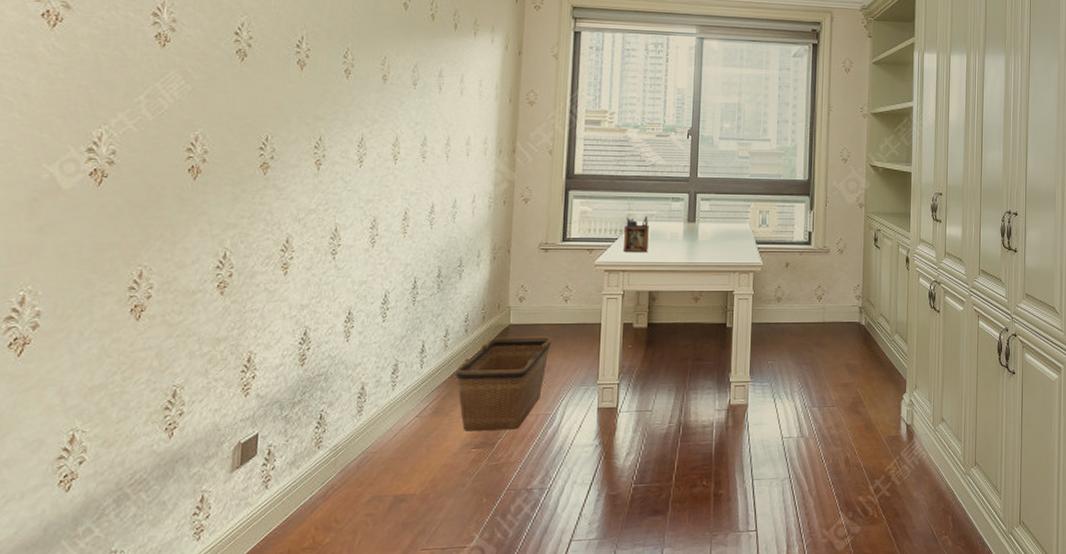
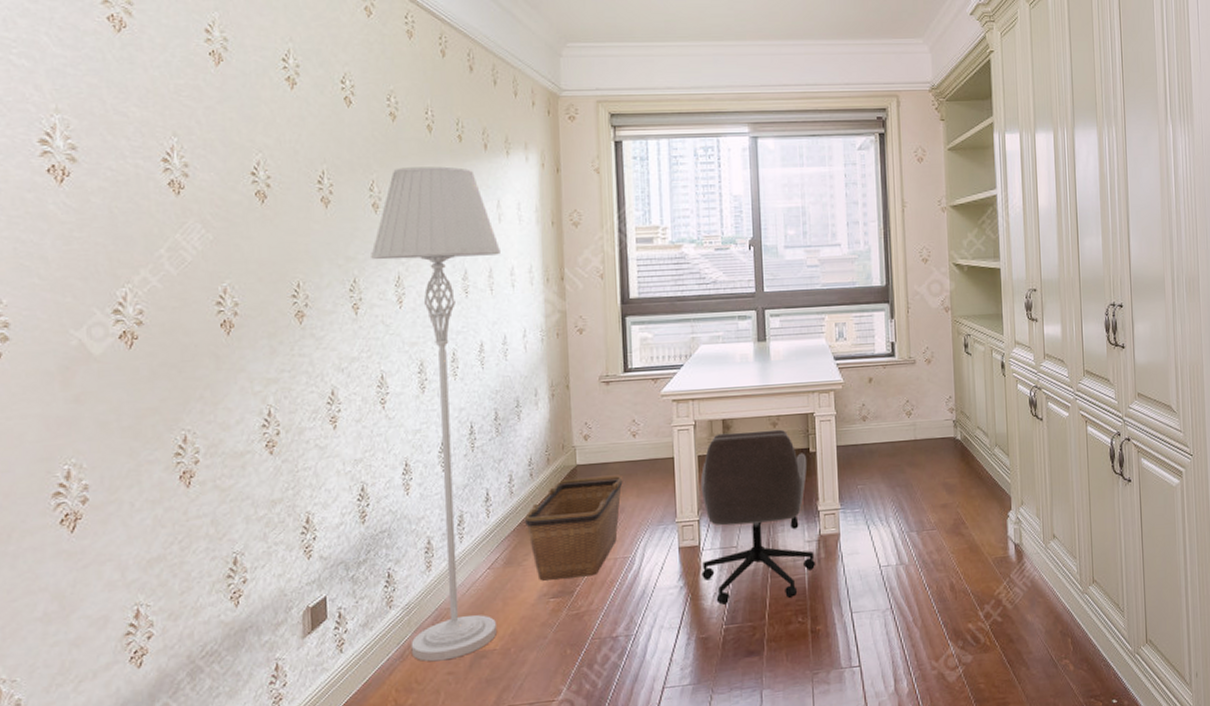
floor lamp: none [334,39,459,503] -> present [371,166,500,662]
office chair: none [617,304,724,465] -> present [700,429,816,605]
desk organizer: present [624,216,649,252] -> none [690,338,717,378]

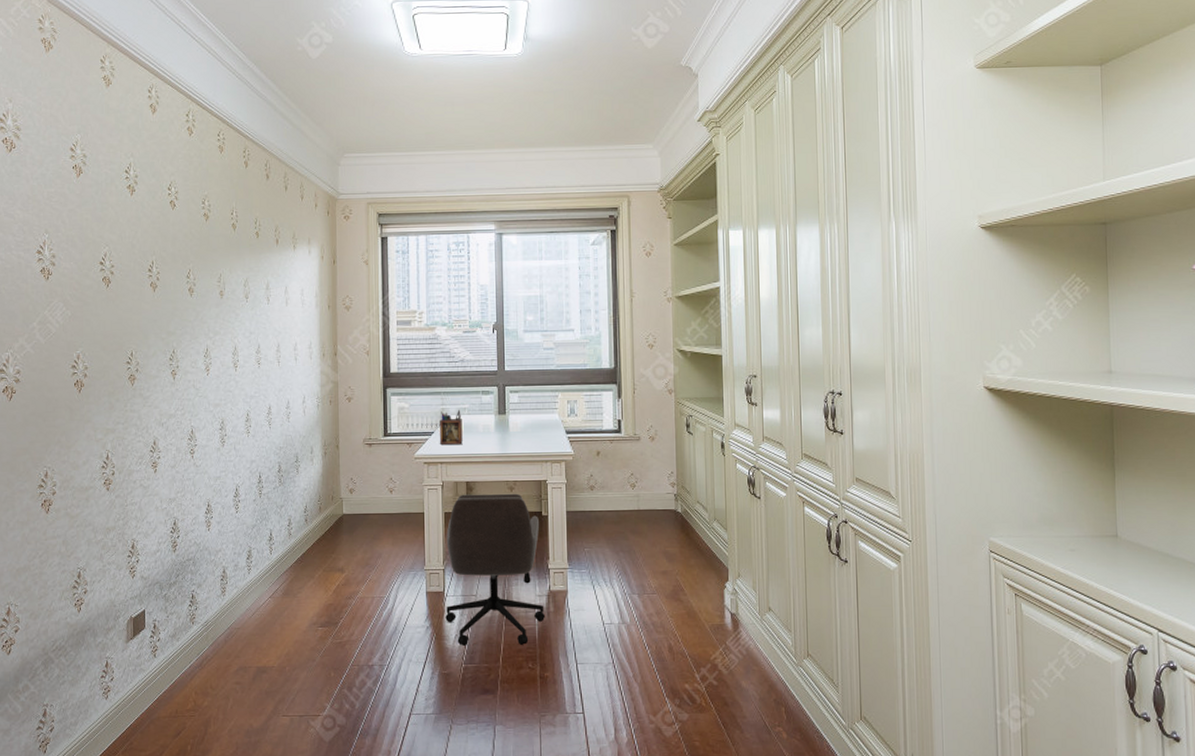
floor lamp: present [371,166,500,662] -> none [186,258,286,672]
bicycle basket: present [525,476,623,581] -> none [300,525,381,611]
desk organizer: none [690,338,717,378] -> present [440,410,463,444]

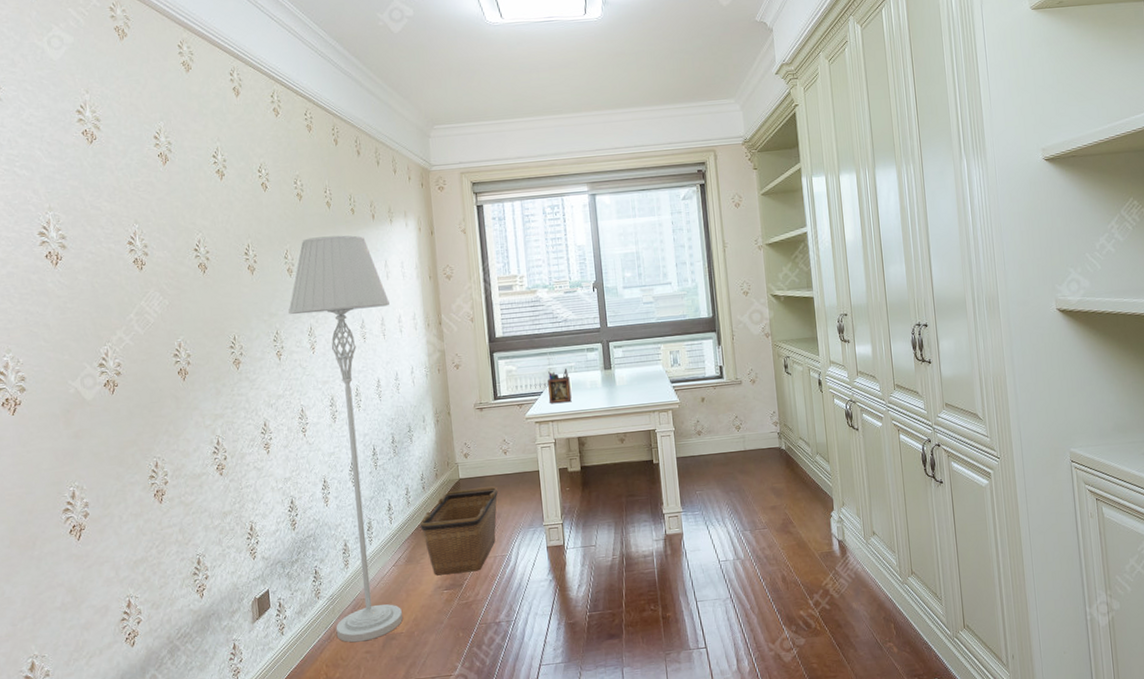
floor lamp: none [186,258,286,672] -> present [288,235,403,643]
bicycle basket: none [300,525,381,611] -> present [420,487,498,576]
office chair: present [445,493,546,646] -> none [562,444,664,595]

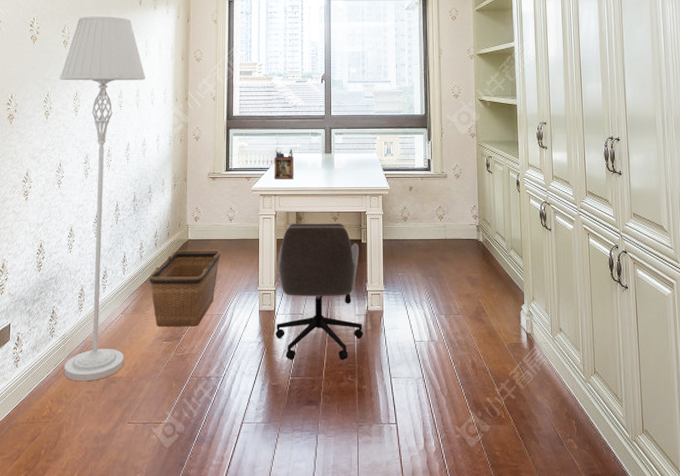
office chair: none [562,444,664,595] -> present [275,223,364,360]

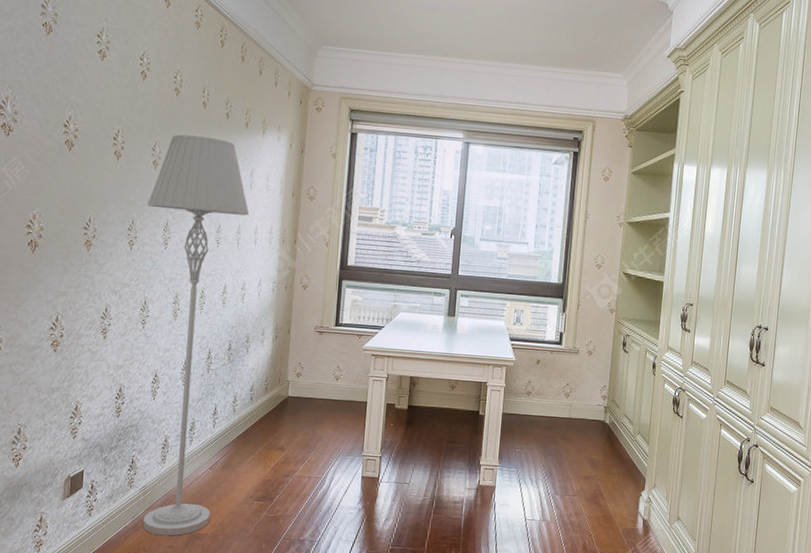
bicycle basket: present [149,249,221,327] -> none [242,407,324,488]
desk organizer: present [274,149,294,179] -> none [389,308,413,341]
office chair: present [275,223,364,360] -> none [377,388,476,533]

